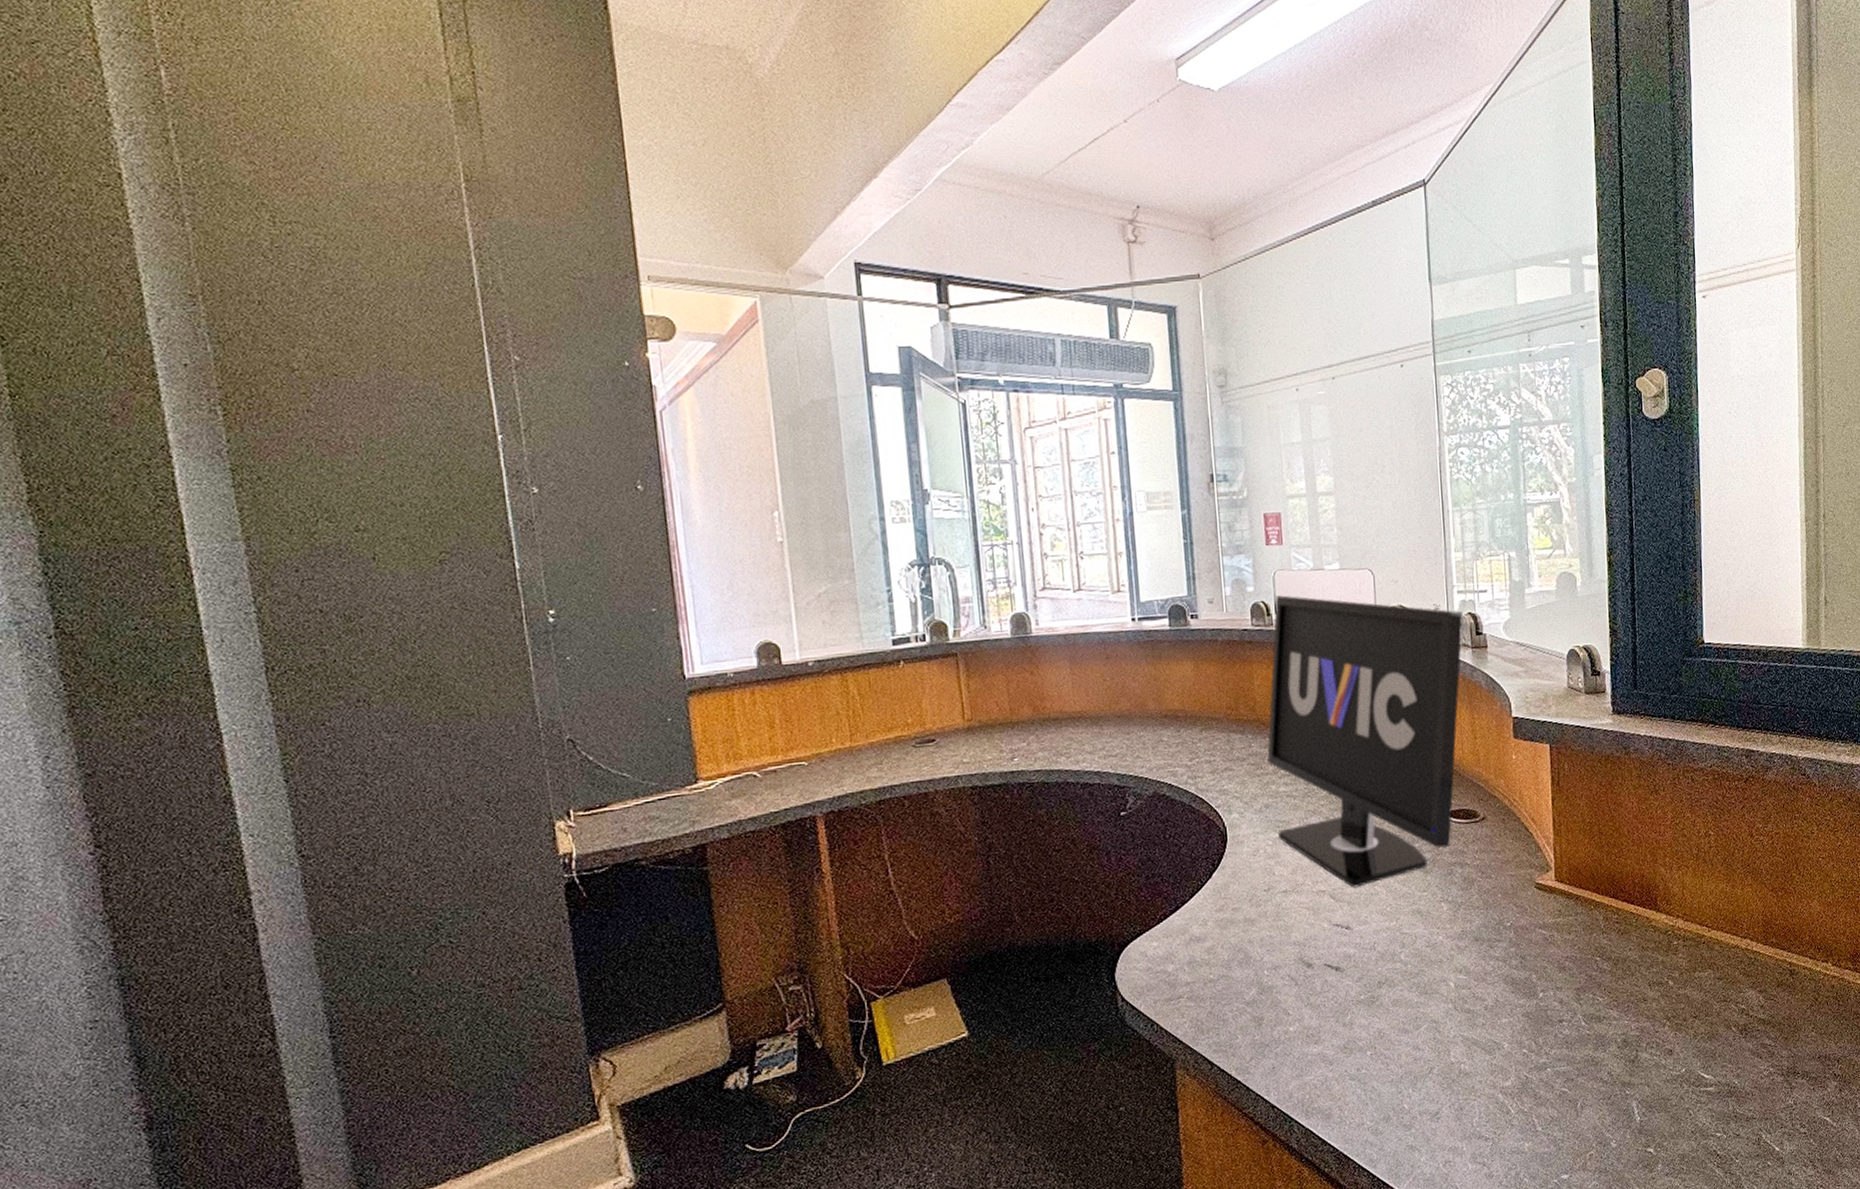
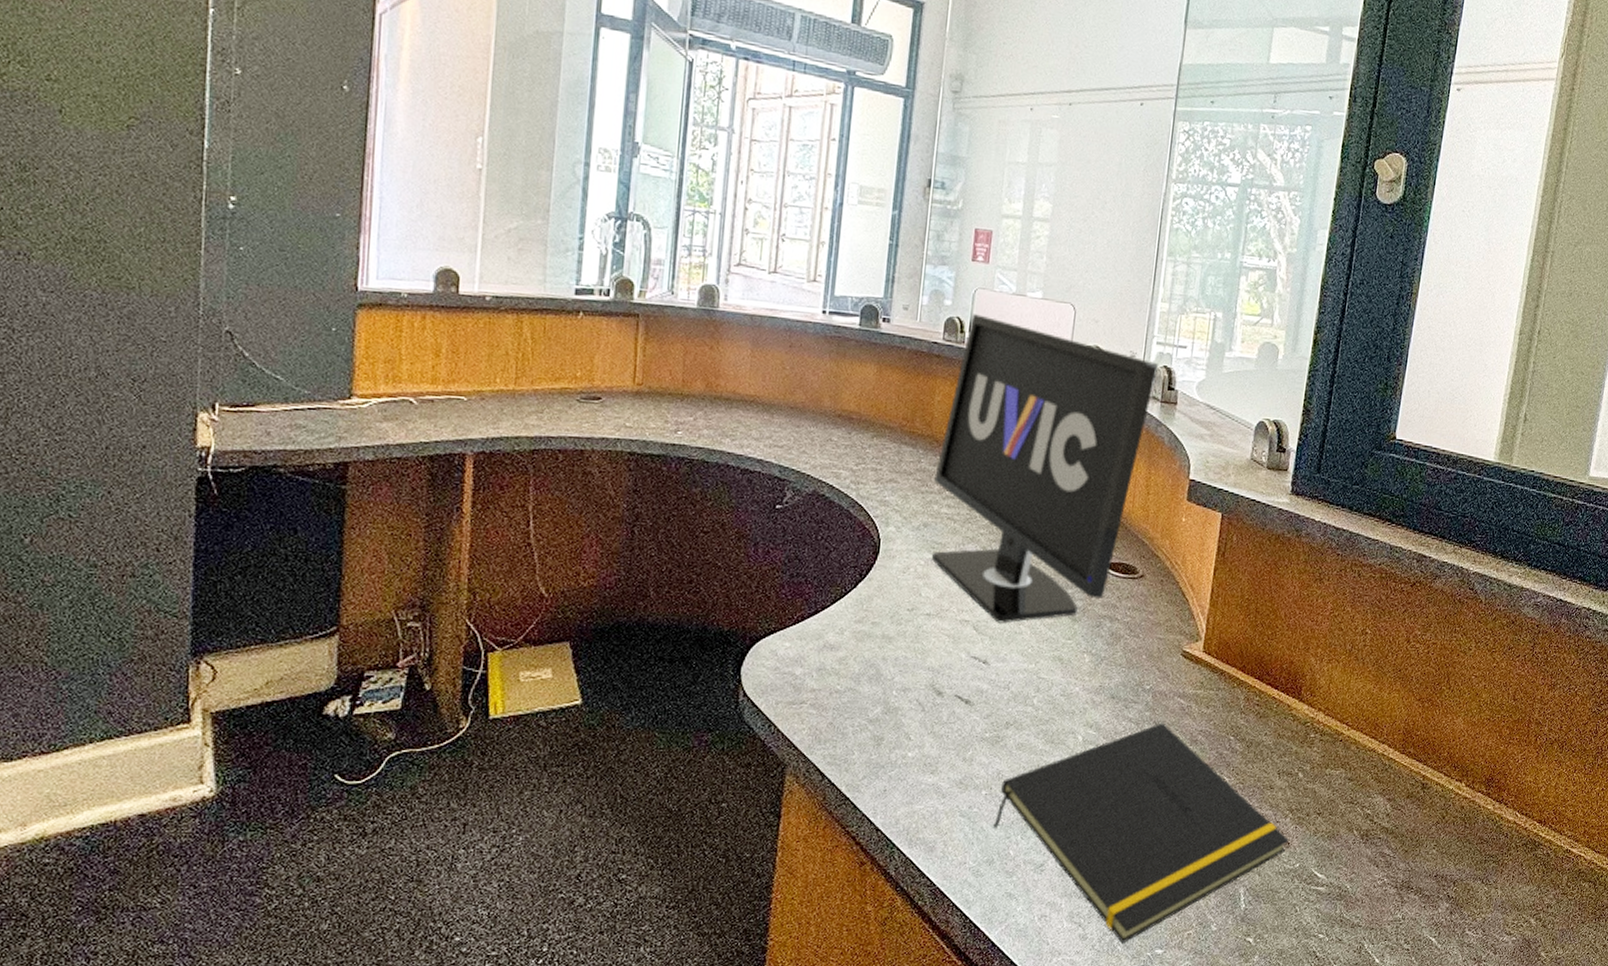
notepad: none [1383,955,1672,1176] -> present [993,722,1290,944]

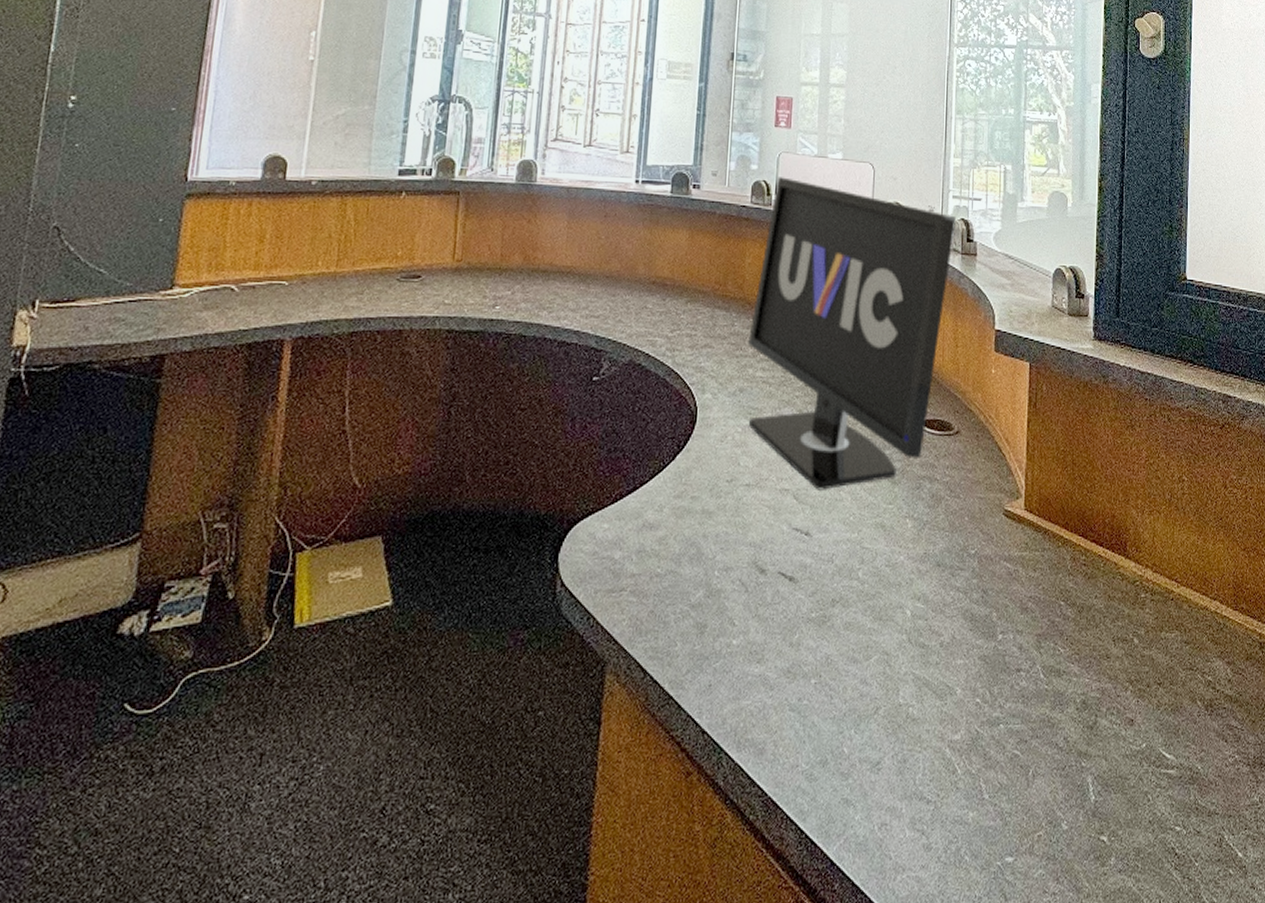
notepad: present [993,722,1290,944] -> none [825,590,1133,853]

